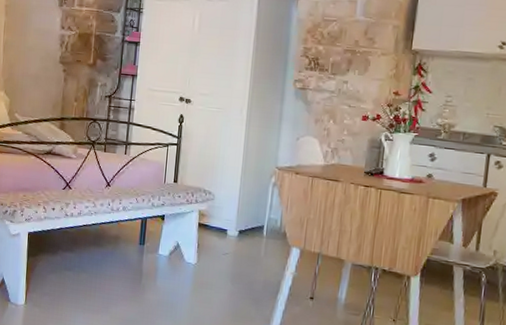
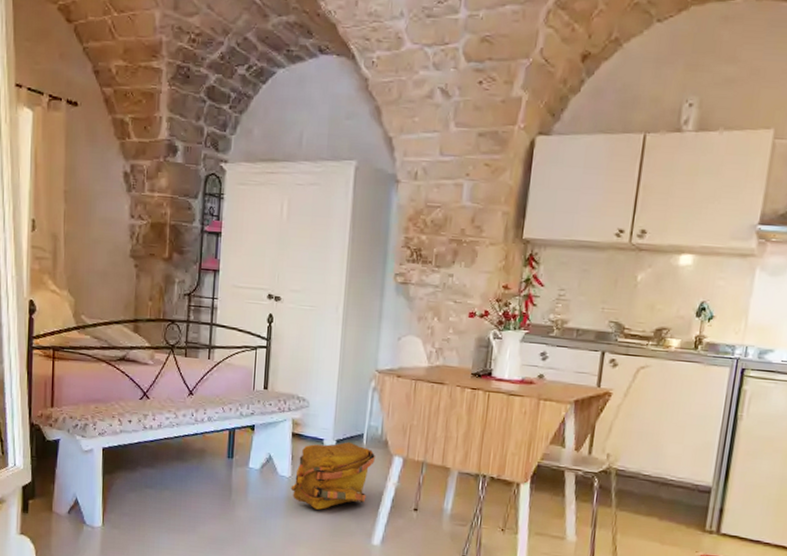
backpack: none [196,232,274,296] -> present [291,441,375,510]

